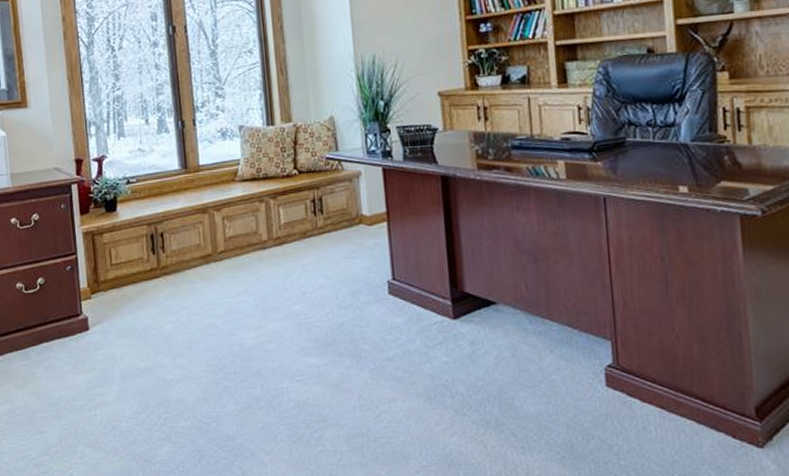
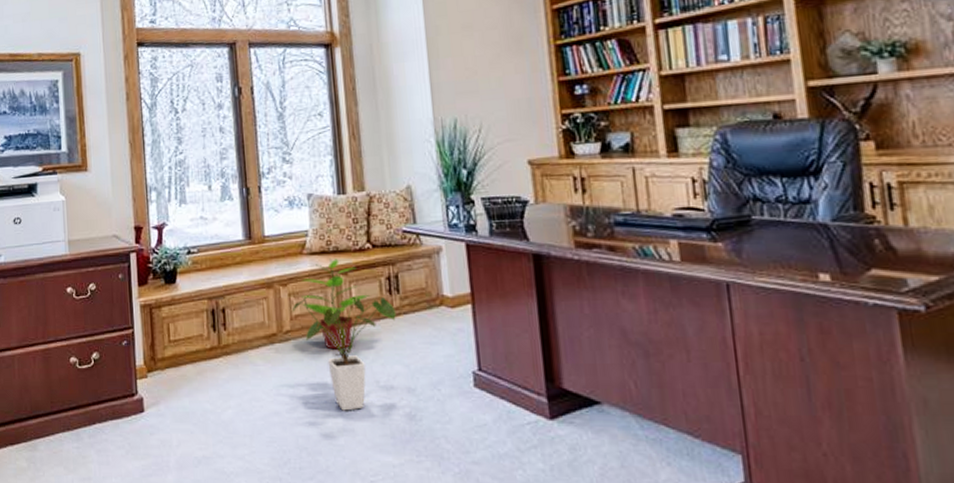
house plant: none [225,218,320,321] -> present [292,296,396,411]
potted plant: none [234,184,296,267] -> present [302,258,370,350]

